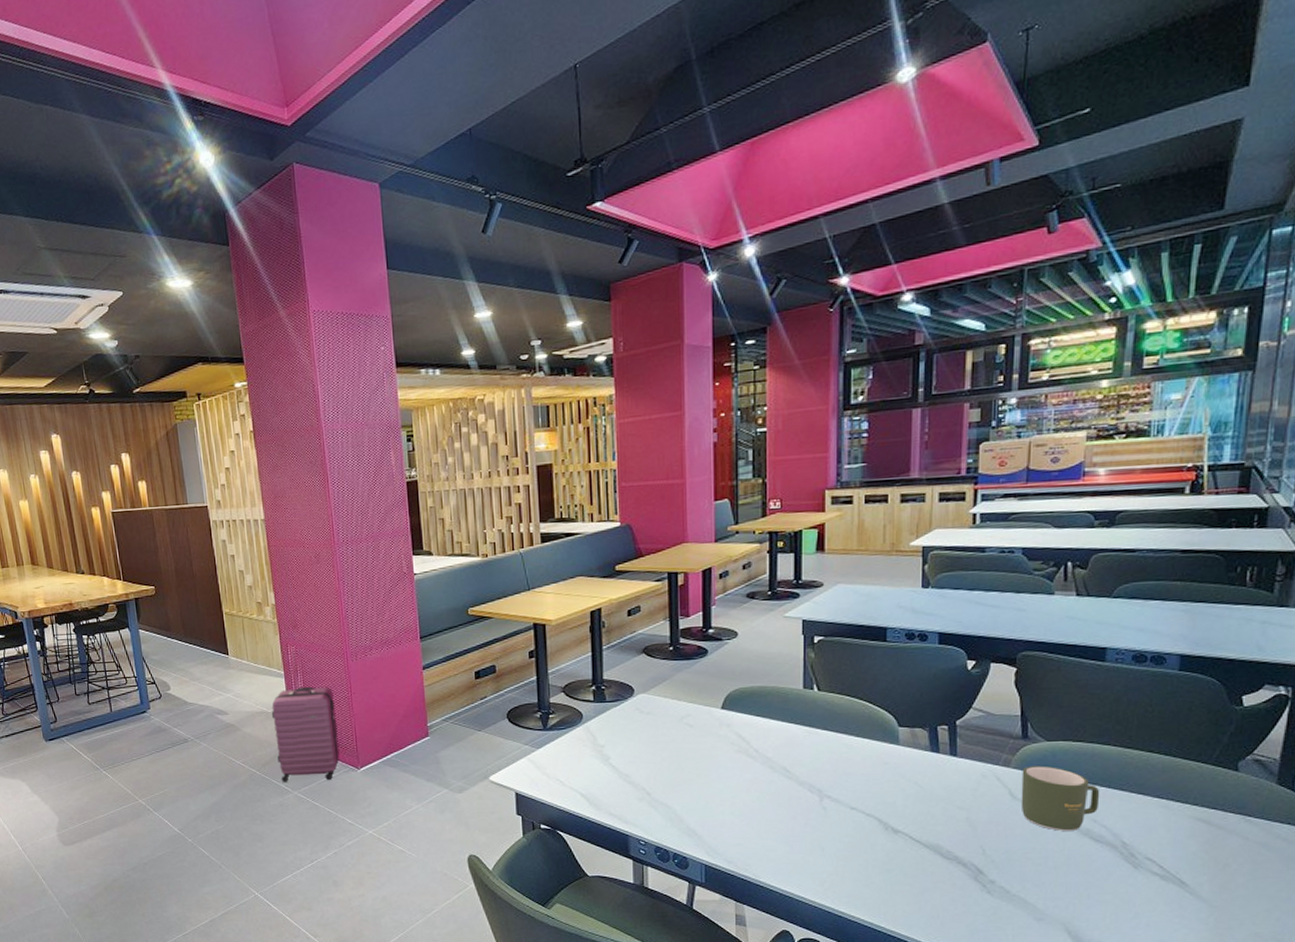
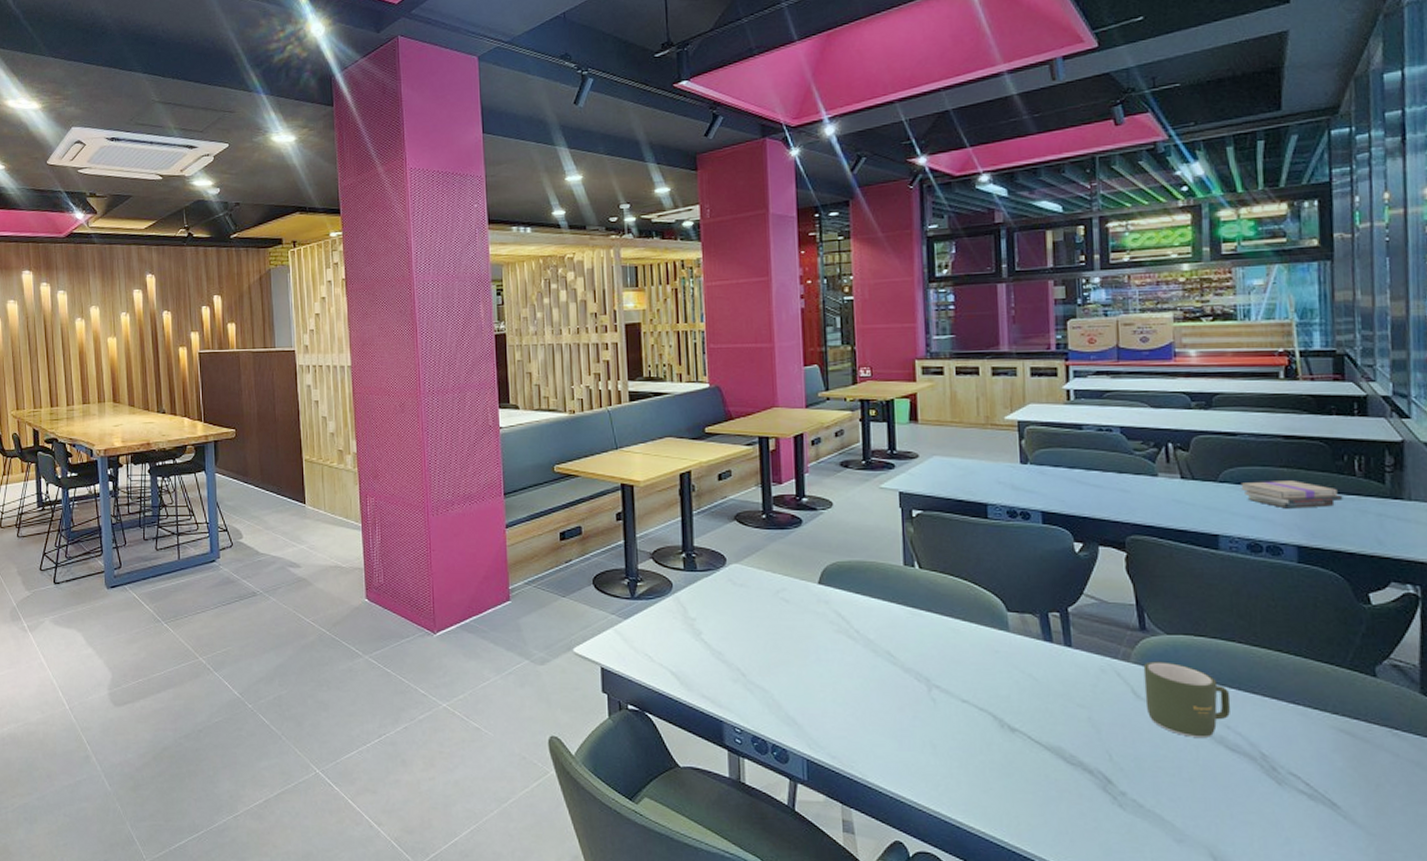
suitcase: present [271,687,340,782] -> none [345,542,415,645]
books: none [1133,593,1231,620] -> present [1241,480,1343,509]

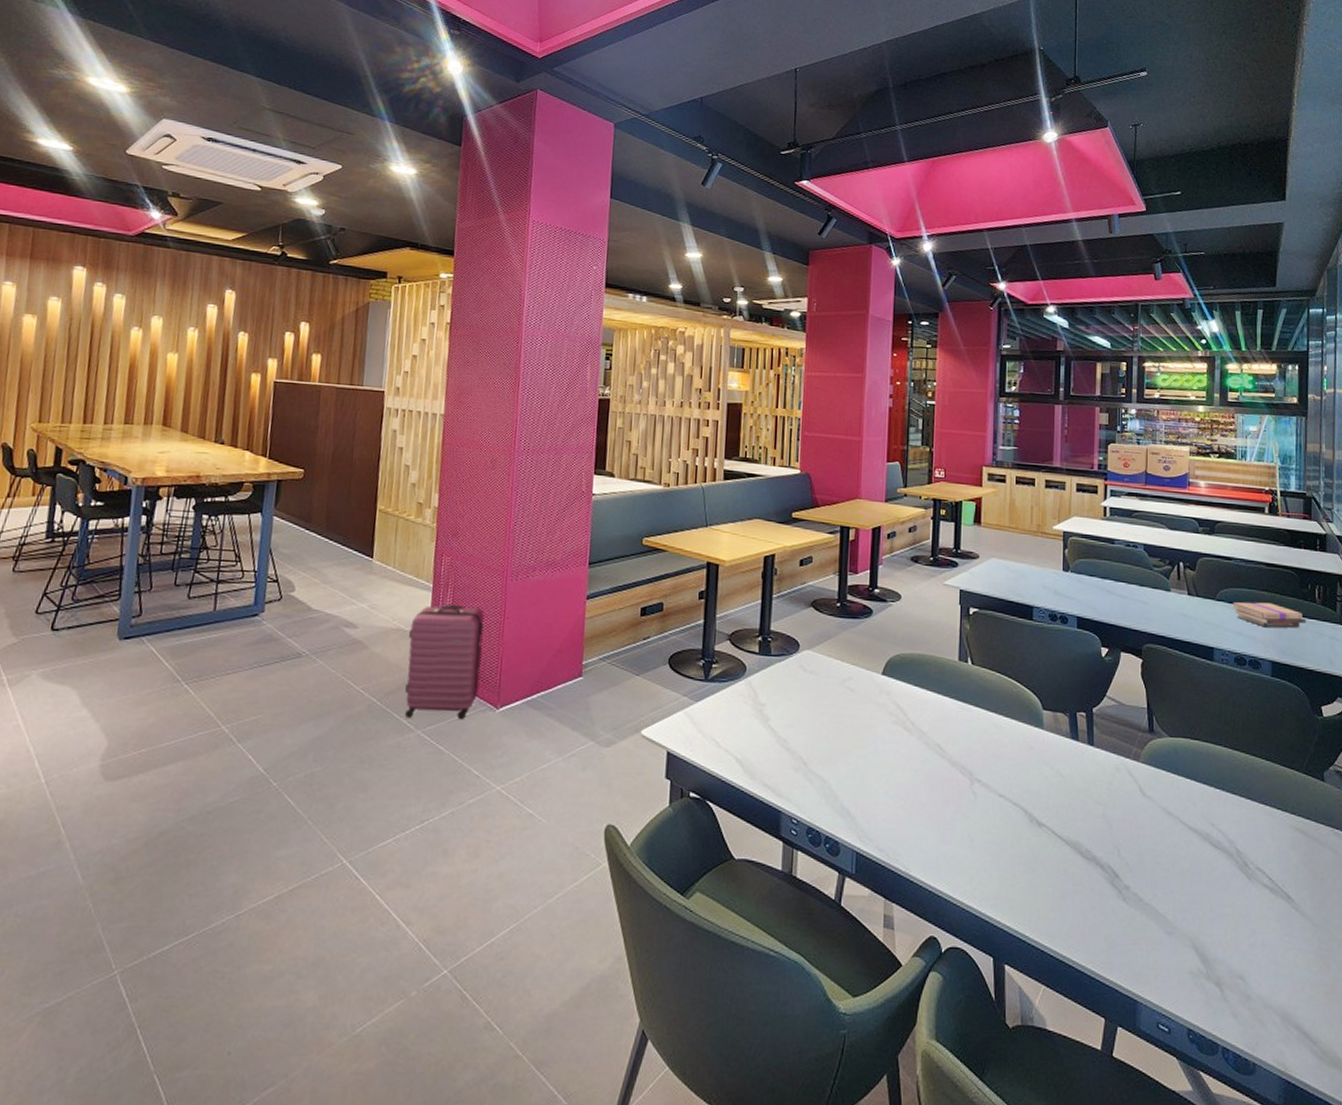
suitcase: none [345,542,415,645] -> present [404,605,484,720]
mug: present [1143,661,1231,739] -> none [1150,761,1216,836]

